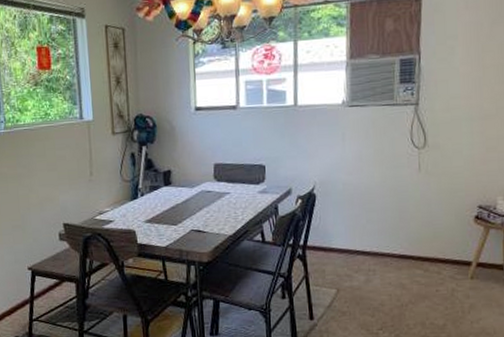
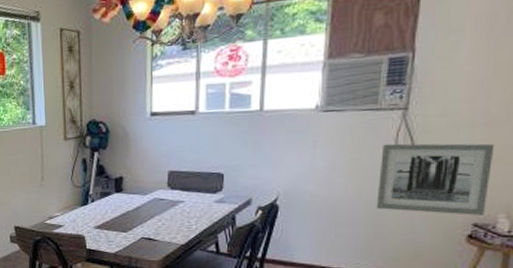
wall art: none [399,134,490,199] -> present [376,143,495,215]

